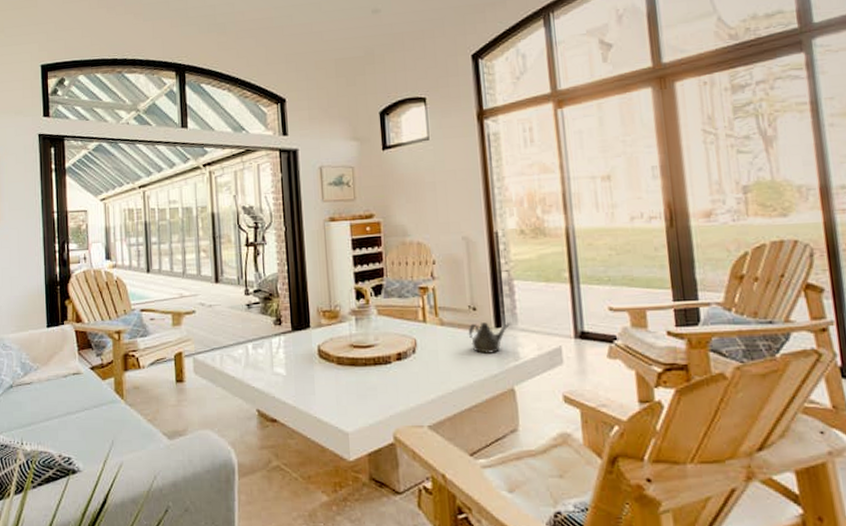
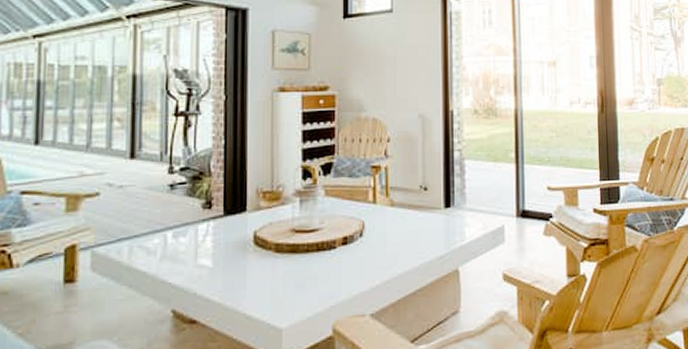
teapot: present [468,322,511,354] -> none [418,202,460,235]

